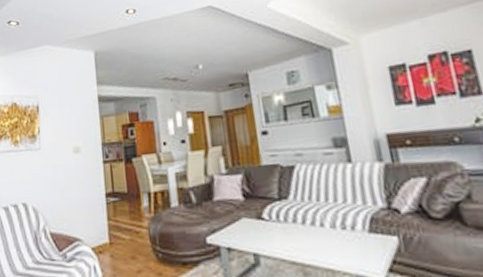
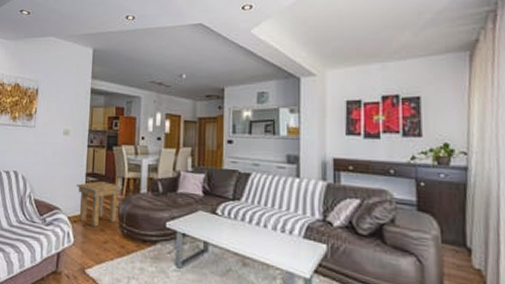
side table: none [97,200,150,255] -> present [77,181,123,227]

